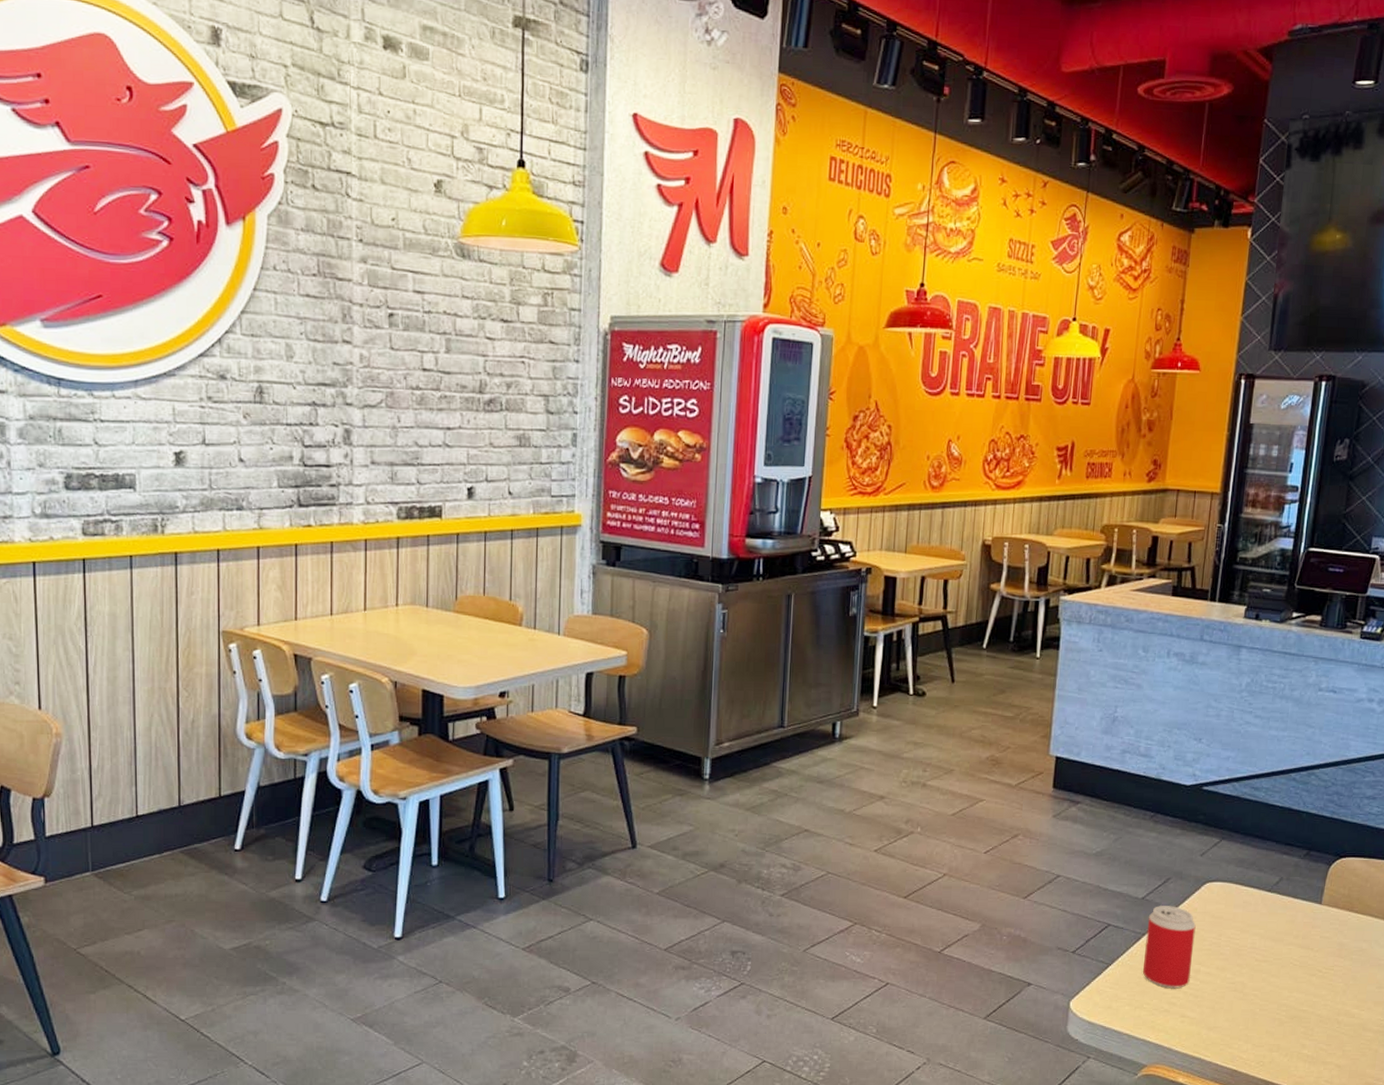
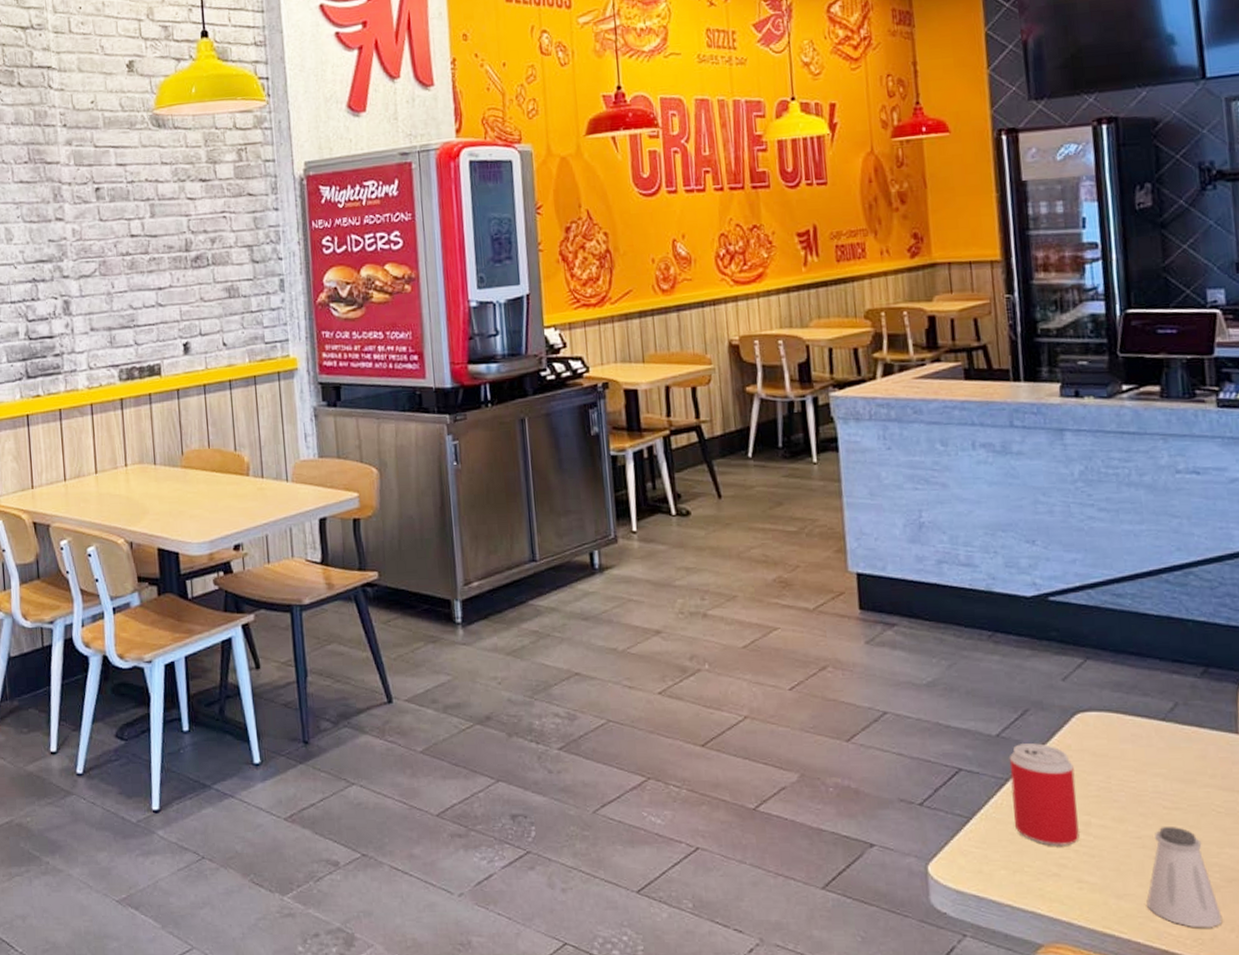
saltshaker: none [1229,975,1281,1054] -> present [1147,827,1222,928]

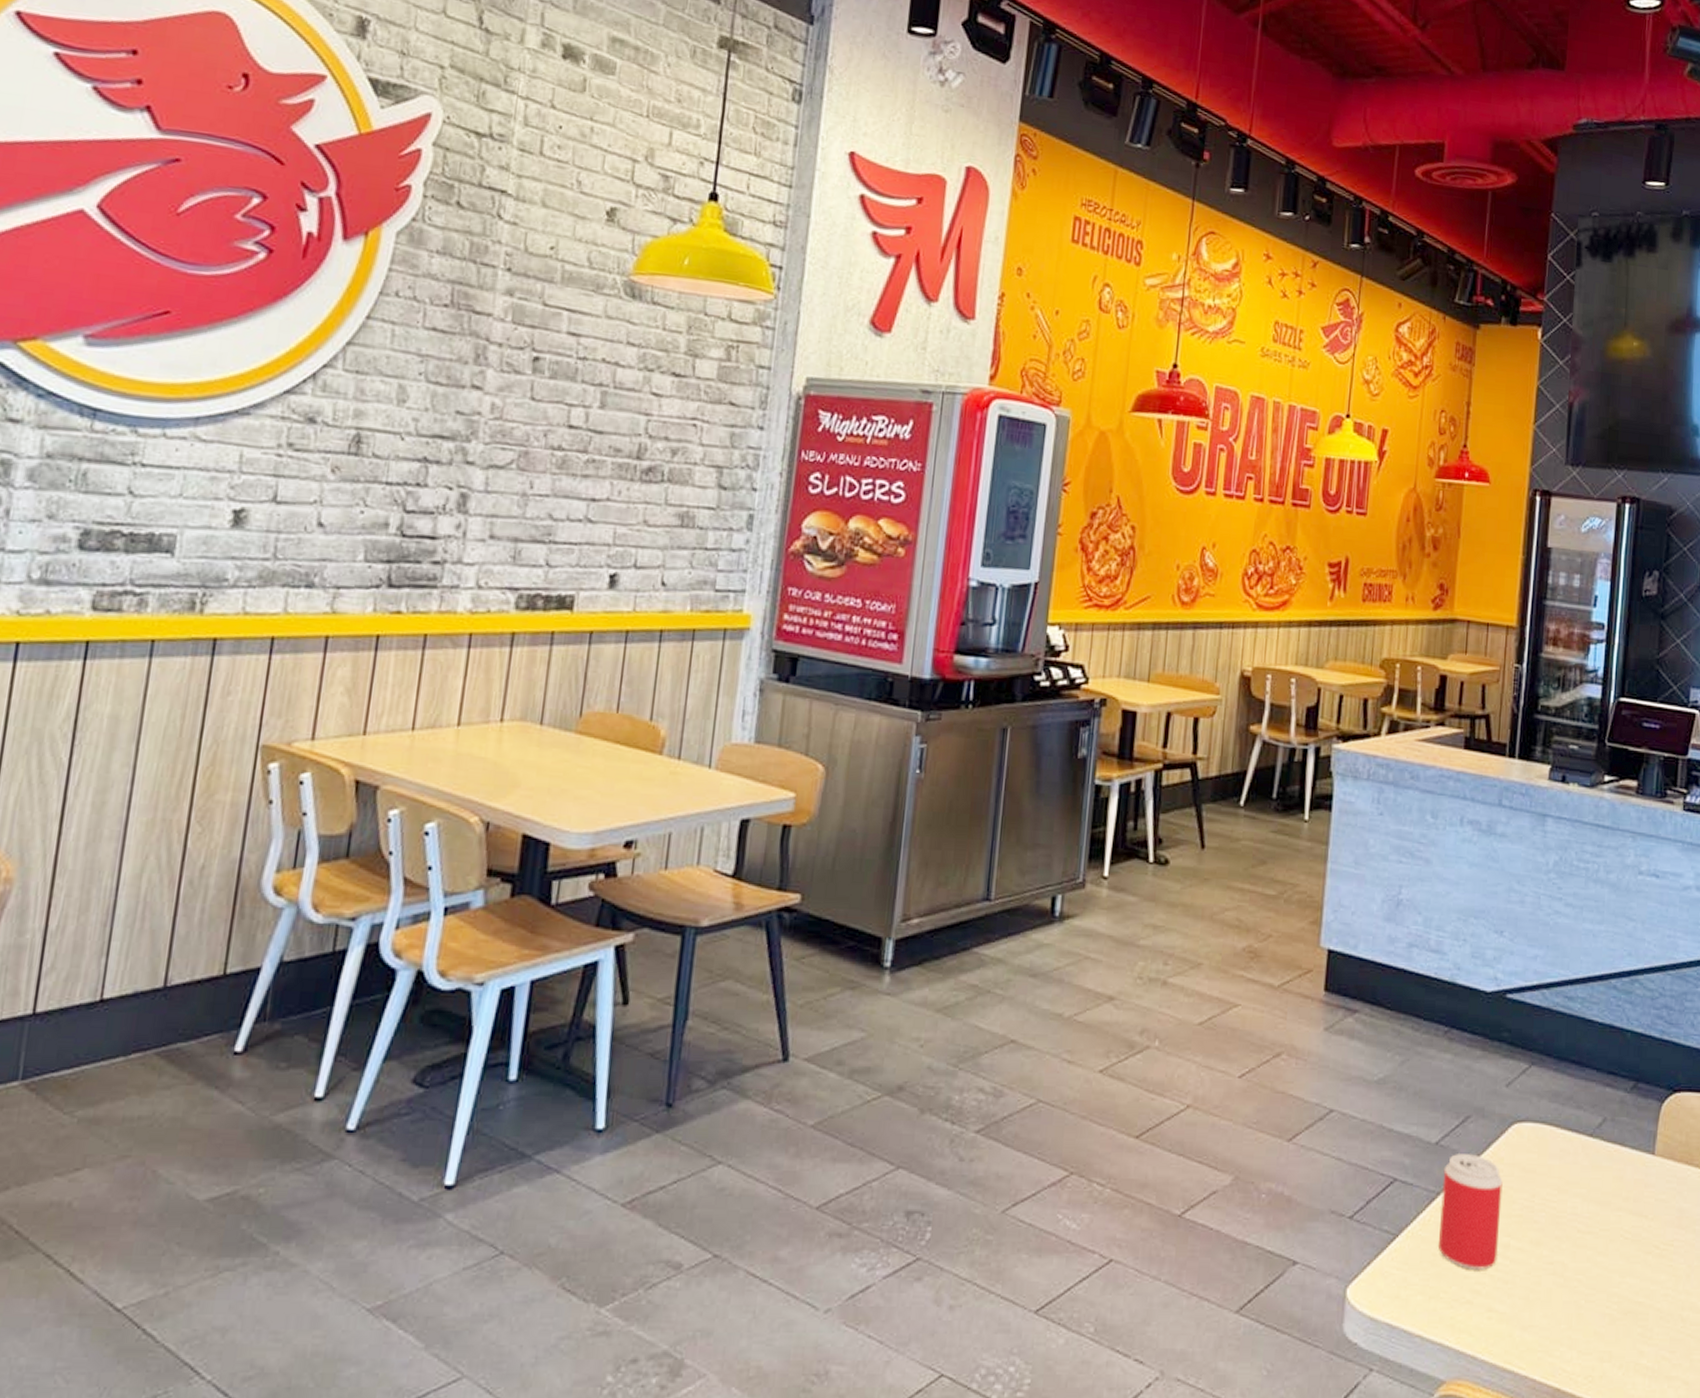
saltshaker: present [1147,827,1222,928] -> none [1548,1252,1613,1365]

